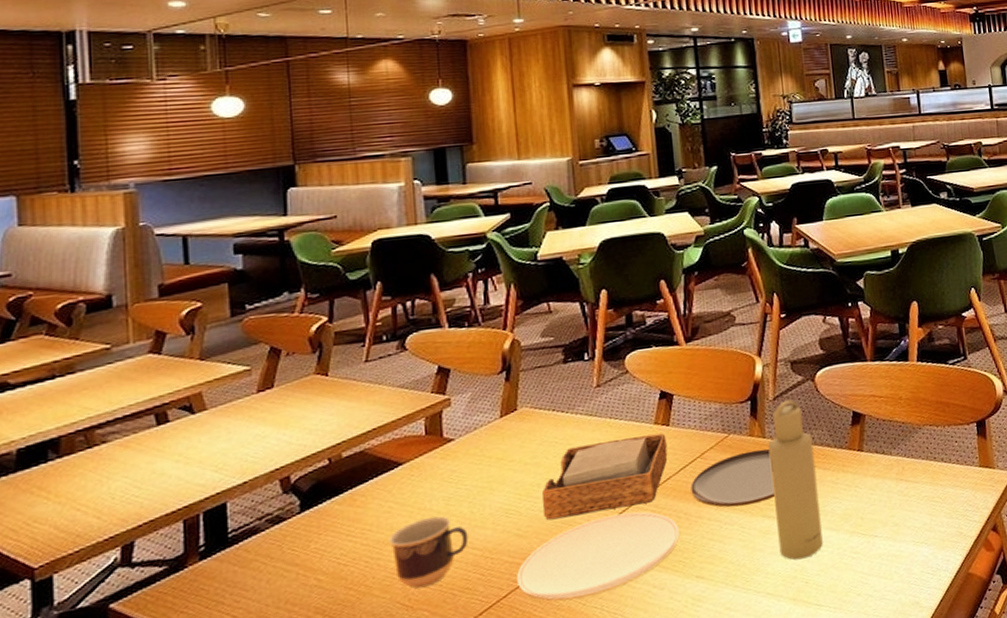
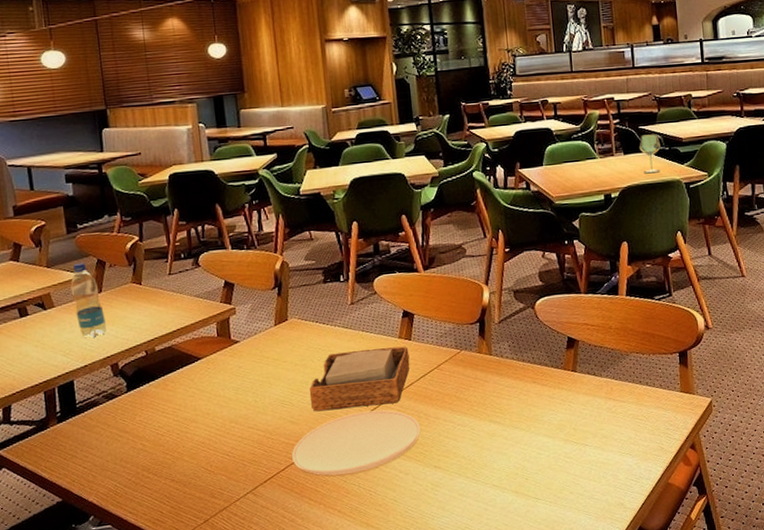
bottle: none [231,351,278,446] -> present [70,262,107,338]
cup: present [389,516,469,589] -> none [194,402,254,458]
plate: present [690,448,775,508] -> none [429,364,500,412]
bottle: present [768,399,823,560] -> none [494,324,541,460]
wine glass: none [927,184,951,227] -> present [639,134,661,174]

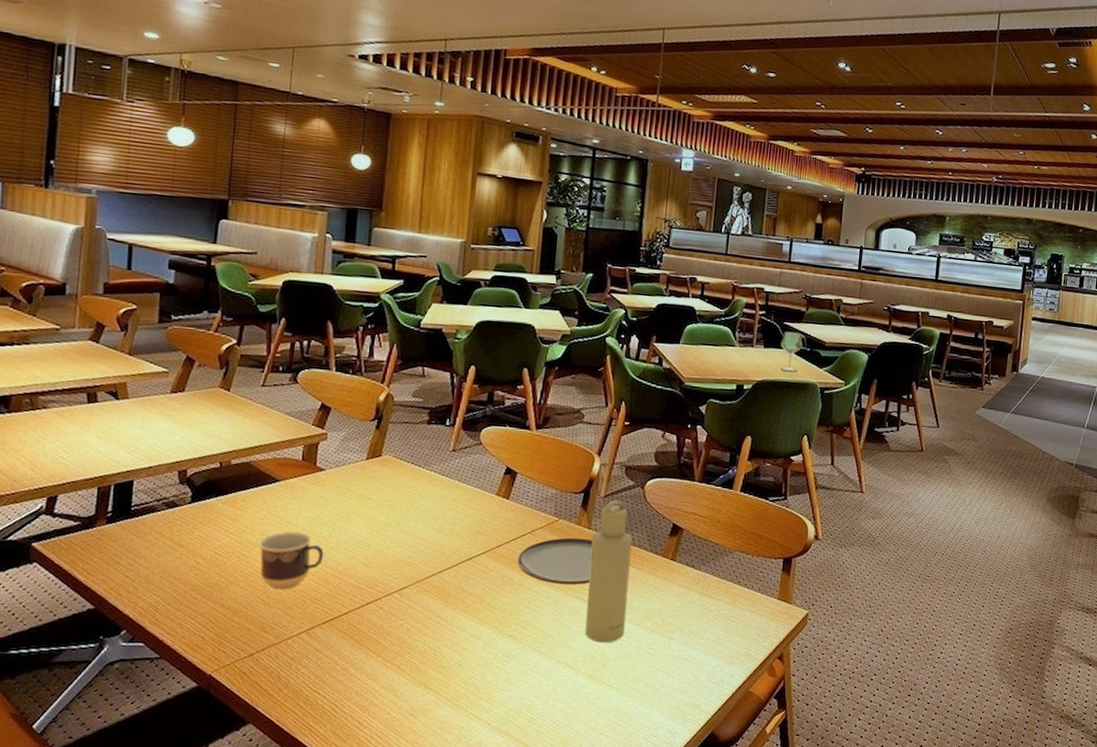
bottle: present [70,262,107,338] -> none [150,356,183,439]
cup: none [194,402,254,458] -> present [259,531,324,590]
plate: present [291,410,421,477] -> none [357,565,502,631]
napkin holder: present [309,346,410,412] -> none [388,499,505,563]
plate: none [429,364,500,412] -> present [517,537,593,585]
bottle: none [494,324,541,460] -> present [585,500,633,643]

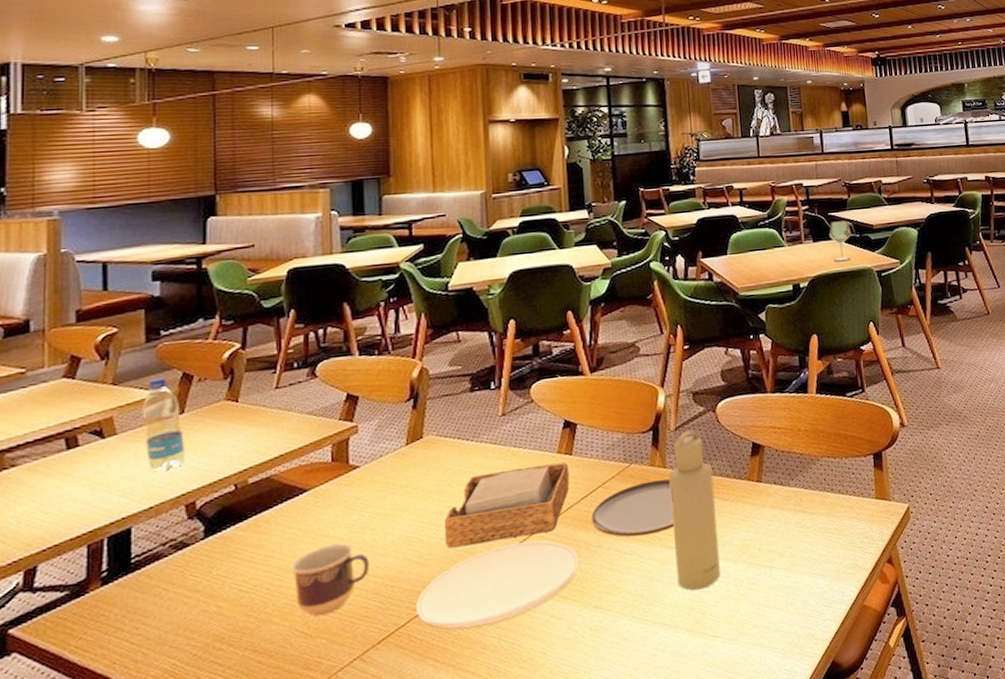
bottle: none [150,356,183,439] -> present [142,377,186,471]
plate: none [357,565,502,631] -> present [415,540,579,630]
napkin holder: none [388,499,505,563] -> present [444,462,570,549]

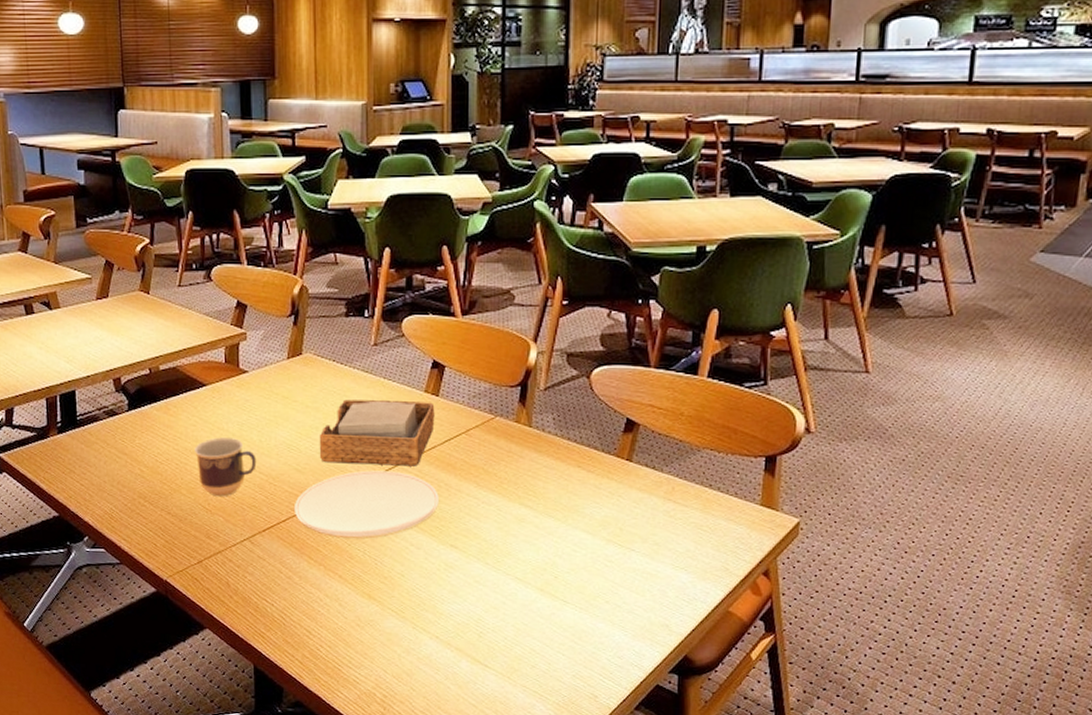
bottle: present [142,377,186,471] -> none [77,262,112,347]
plate: present [591,478,674,537] -> none [453,437,535,490]
bottle: present [668,430,720,591] -> none [532,393,580,554]
wine glass: present [828,220,851,262] -> none [751,173,781,225]

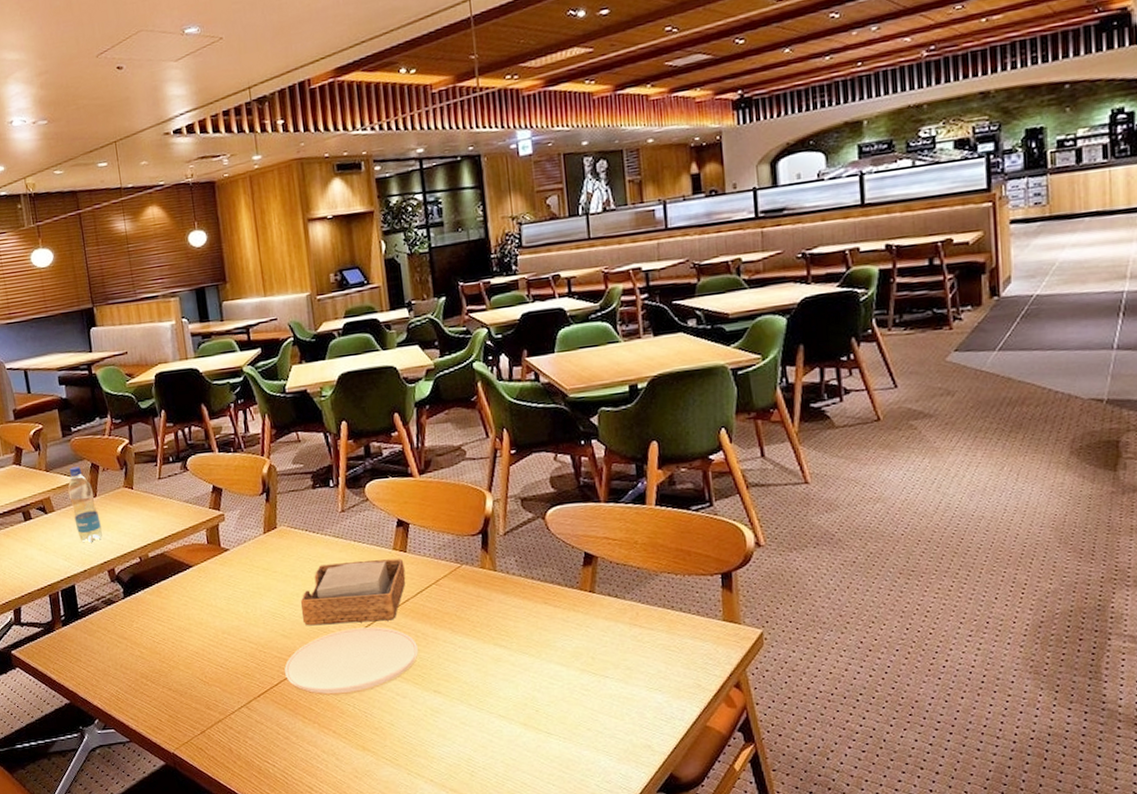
bottle: none [77,262,112,347] -> present [67,466,103,543]
cup: present [195,437,257,497] -> none [188,612,246,669]

